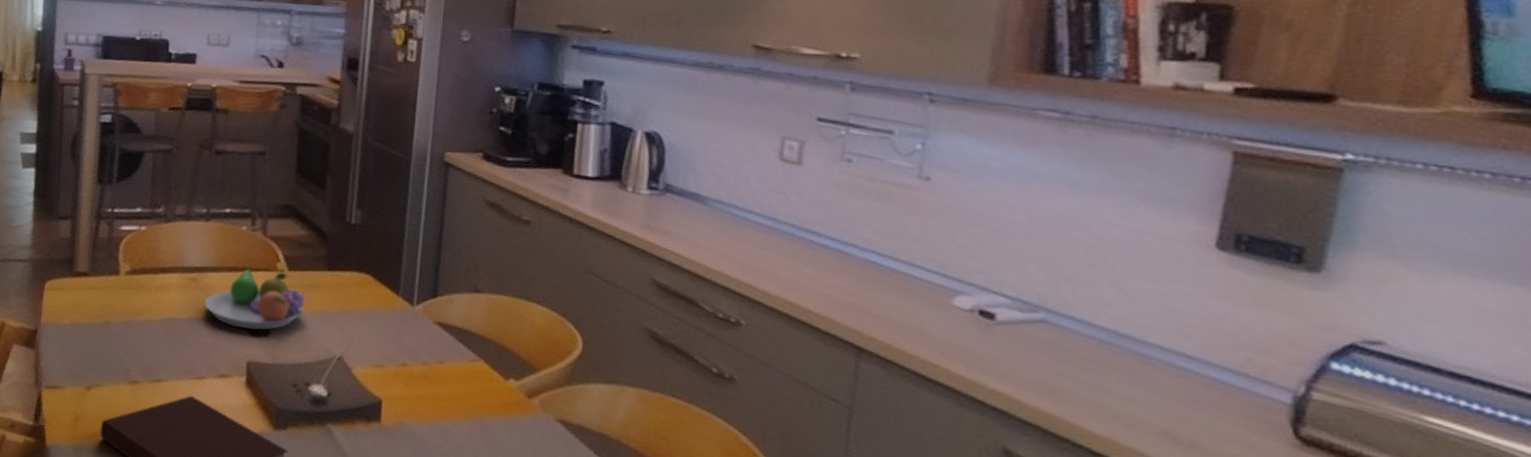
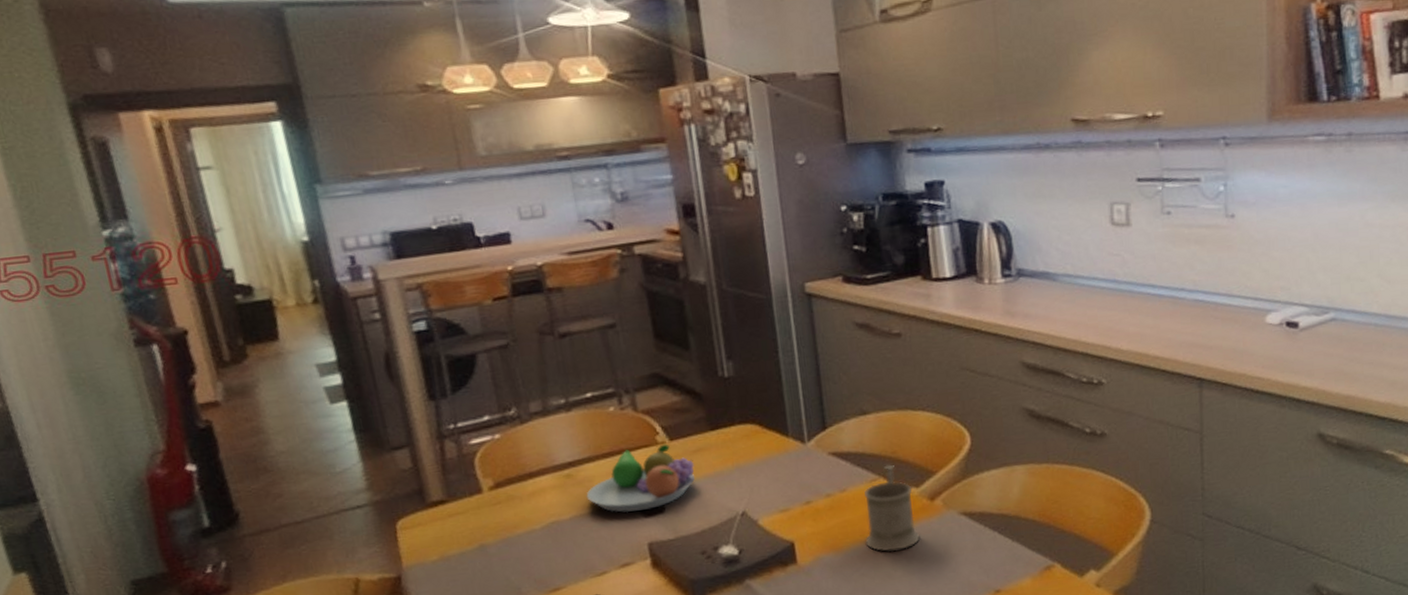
mug: none [452,349,510,441] -> present [864,464,920,552]

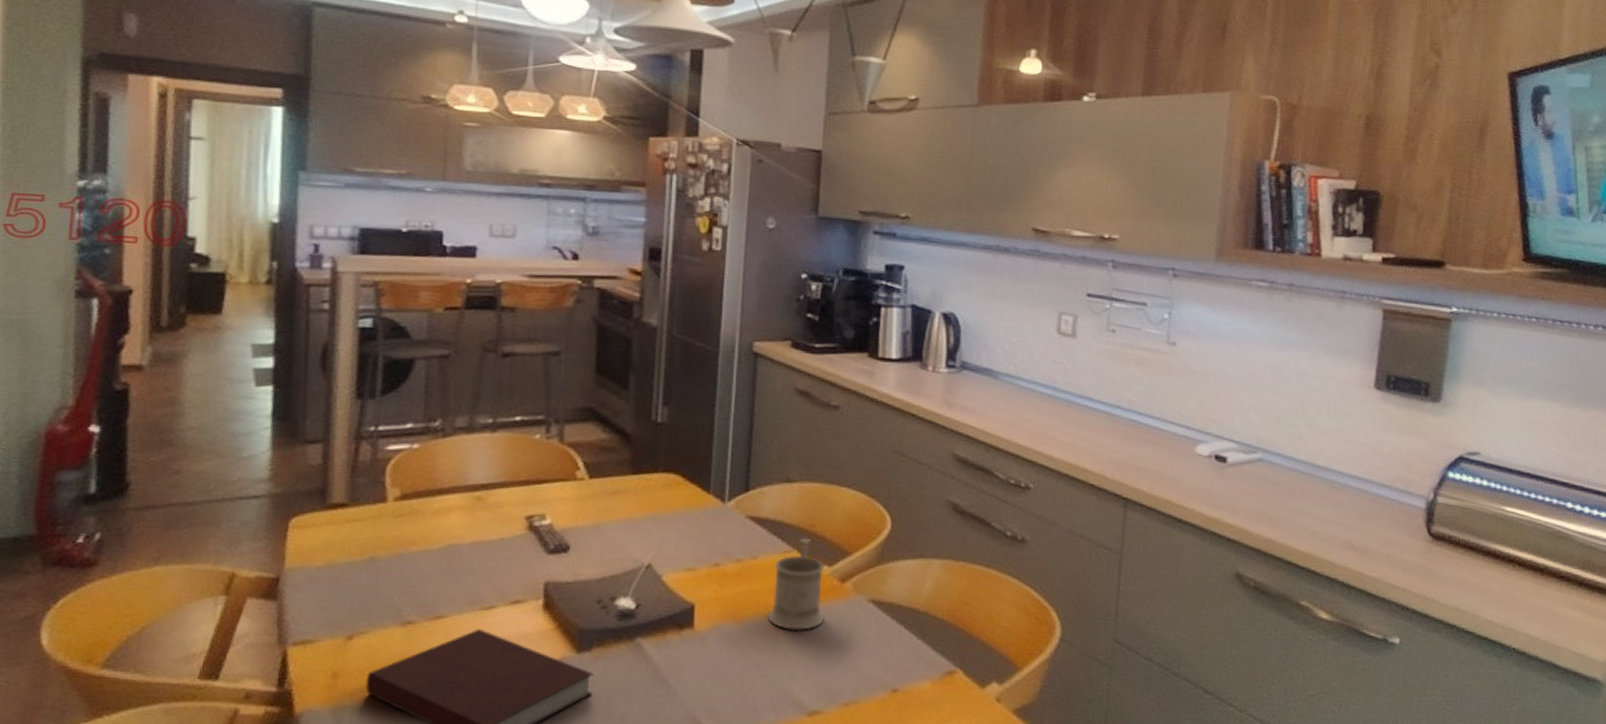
fruit bowl: present [586,444,695,513] -> none [492,480,609,546]

